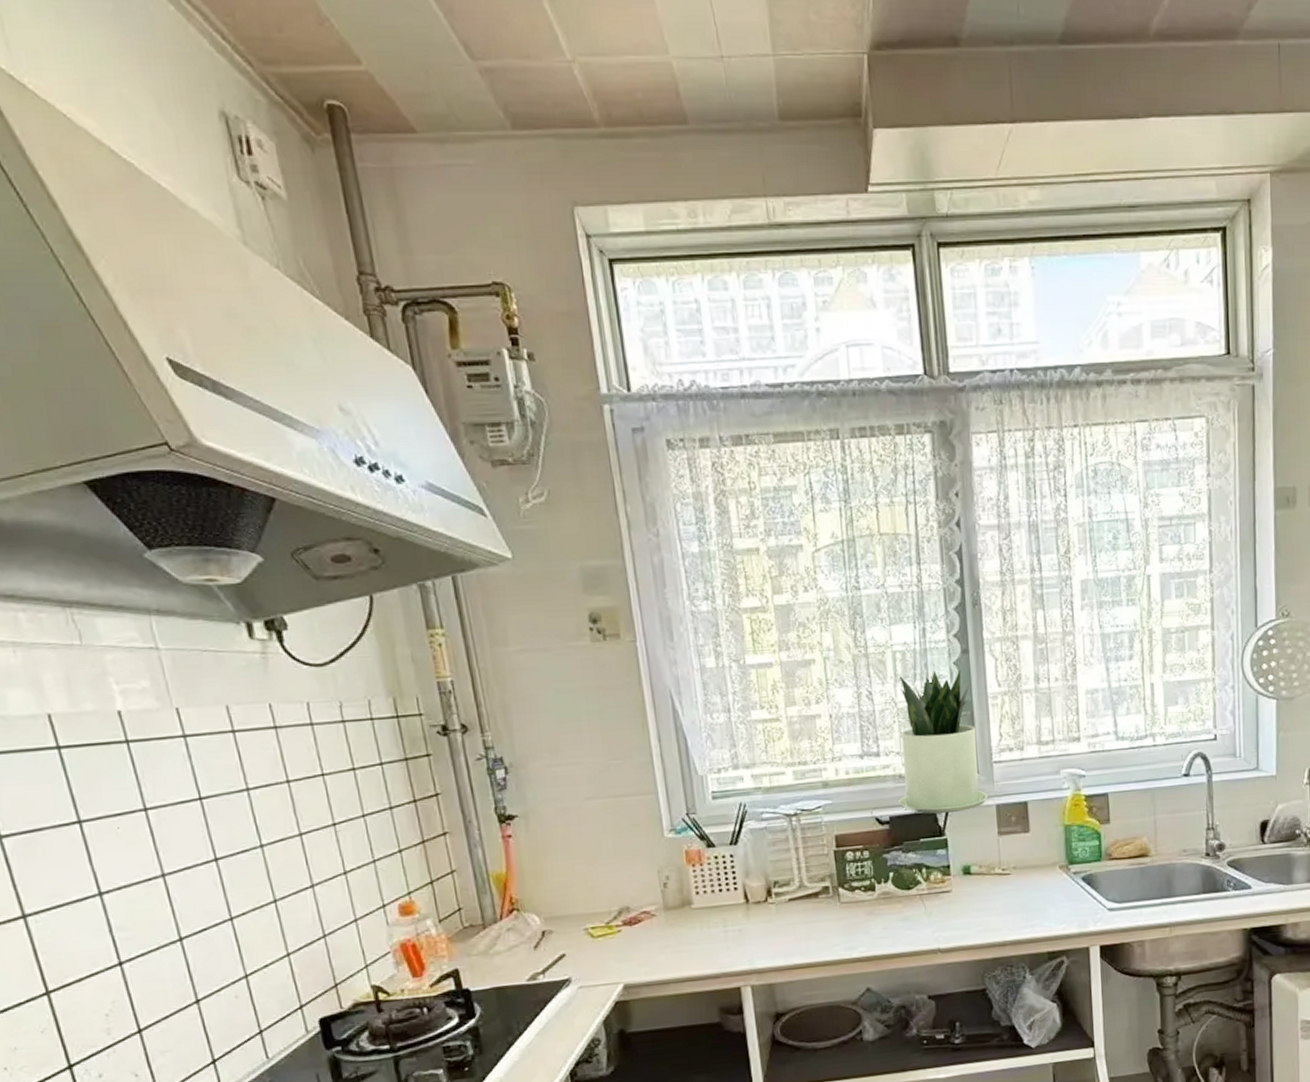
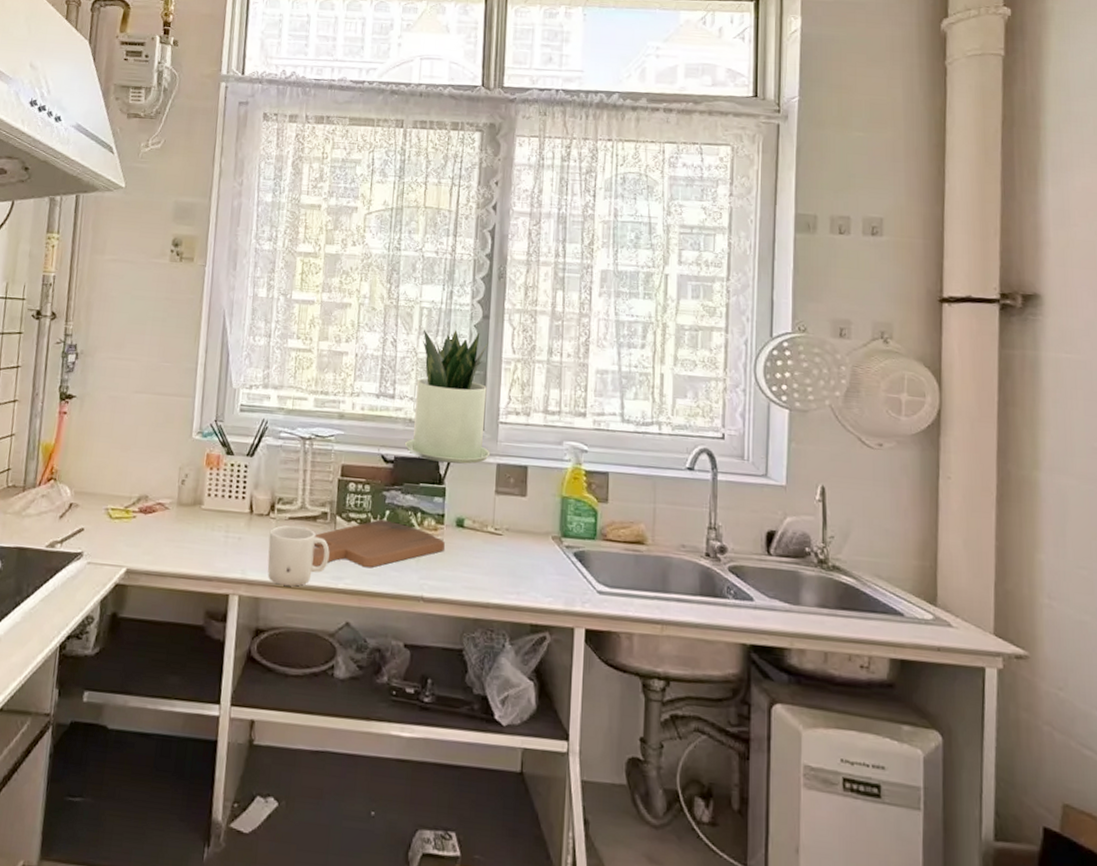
mug: none [770,905,839,967] -> present [267,525,330,587]
cutting board: none [819,882,955,942] -> present [311,519,445,567]

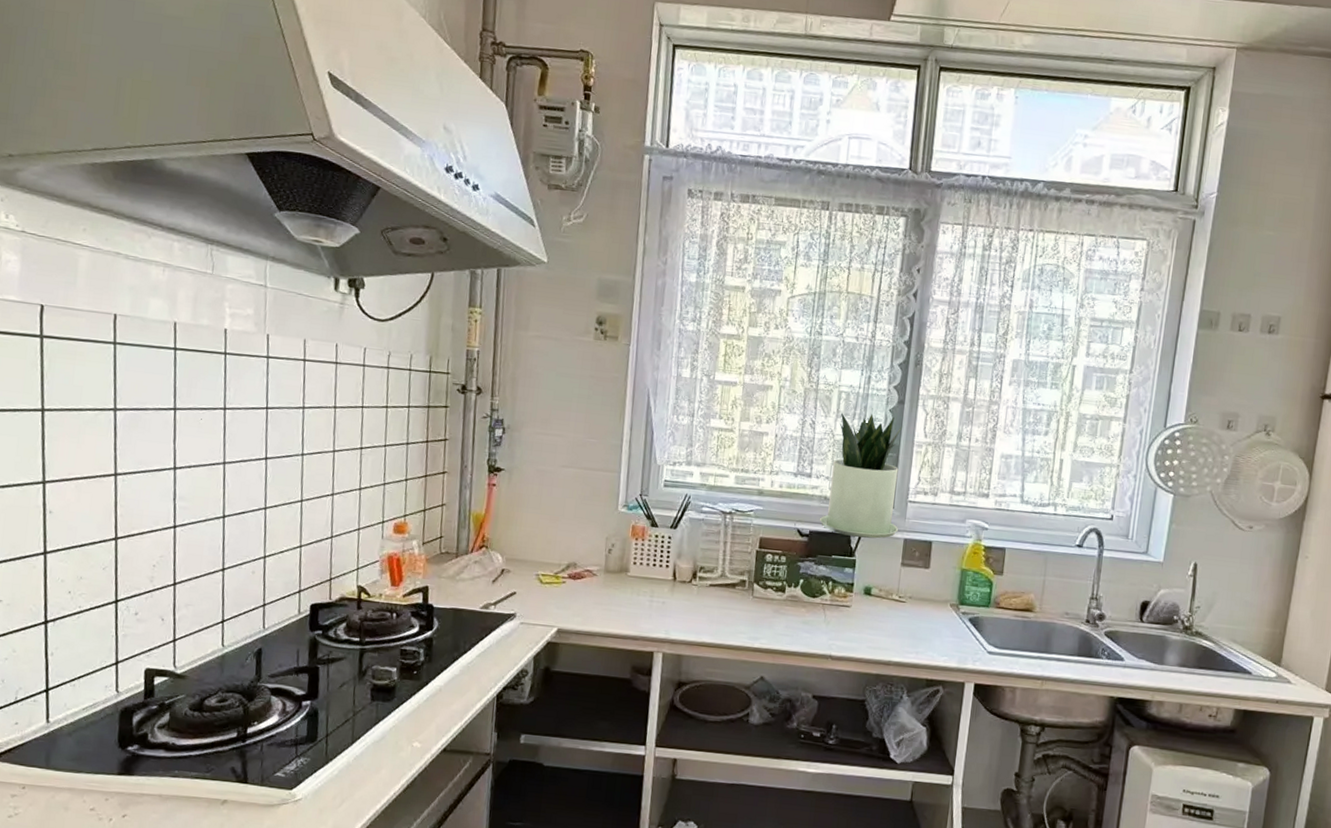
mug: present [267,525,330,587] -> none [689,591,747,646]
cutting board: present [311,519,445,567] -> none [730,587,853,629]

